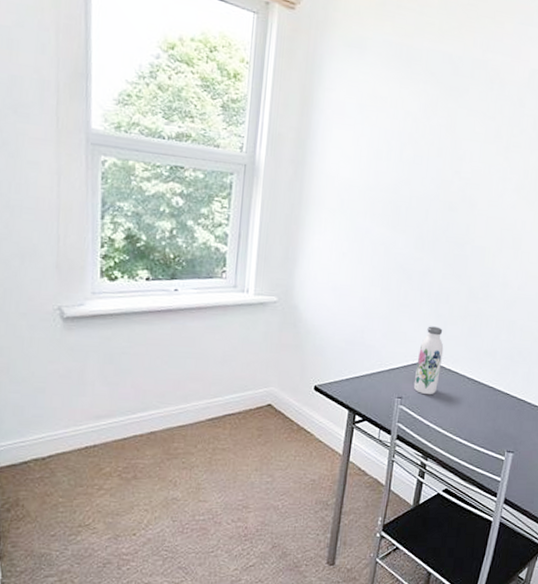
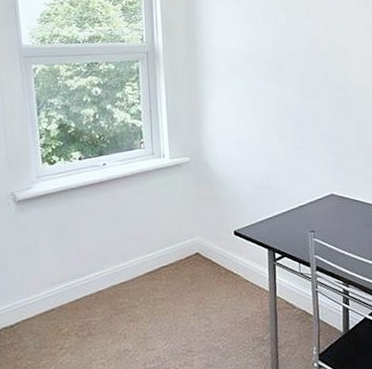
water bottle: present [413,326,444,395] -> none [322,162,345,226]

